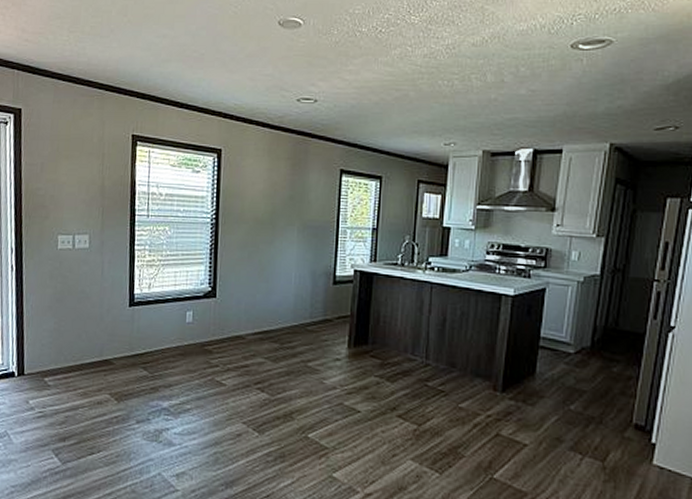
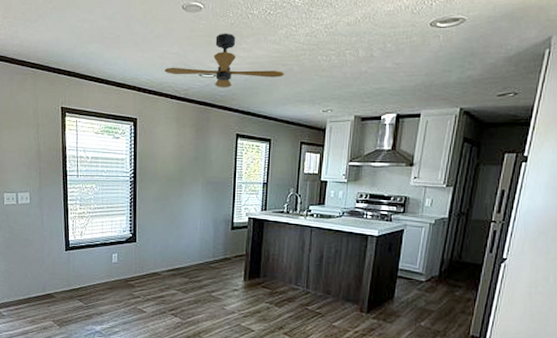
ceiling fan: none [256,52,399,116] -> present [164,33,285,89]

